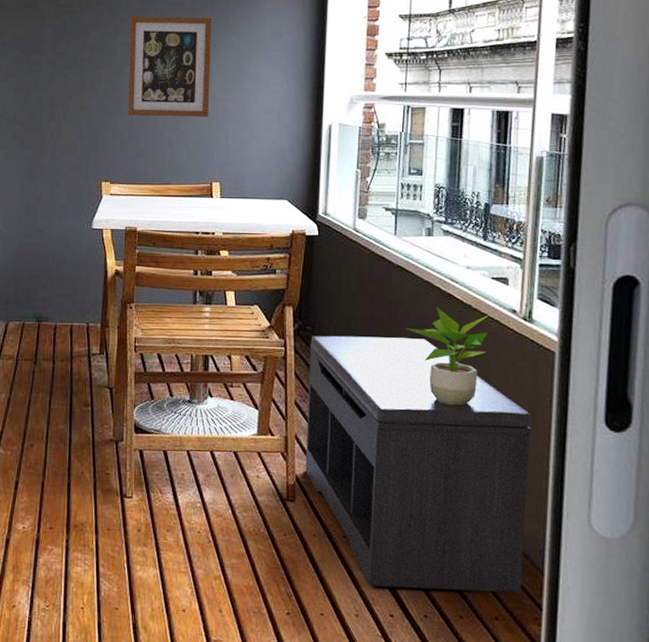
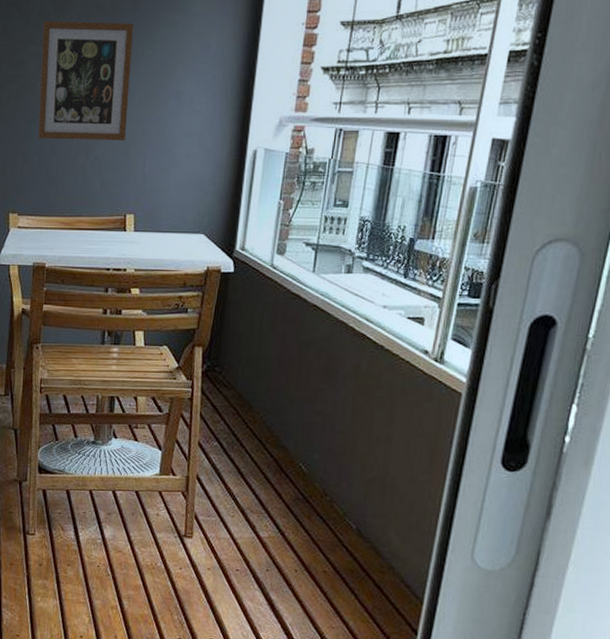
bench: present [305,335,532,594] -> none [204,376,430,620]
potted plant: present [405,307,491,406] -> none [315,348,402,447]

